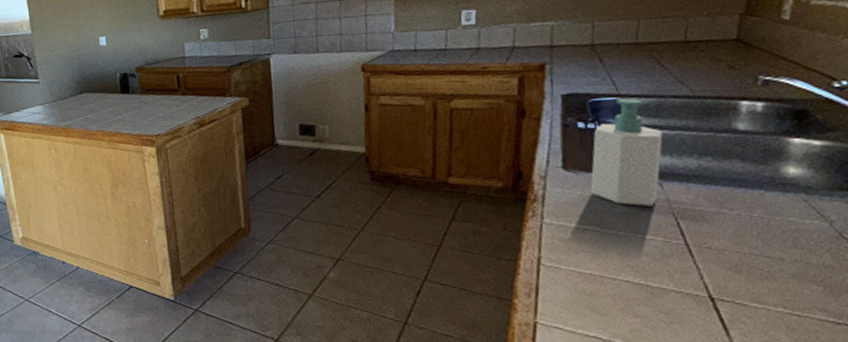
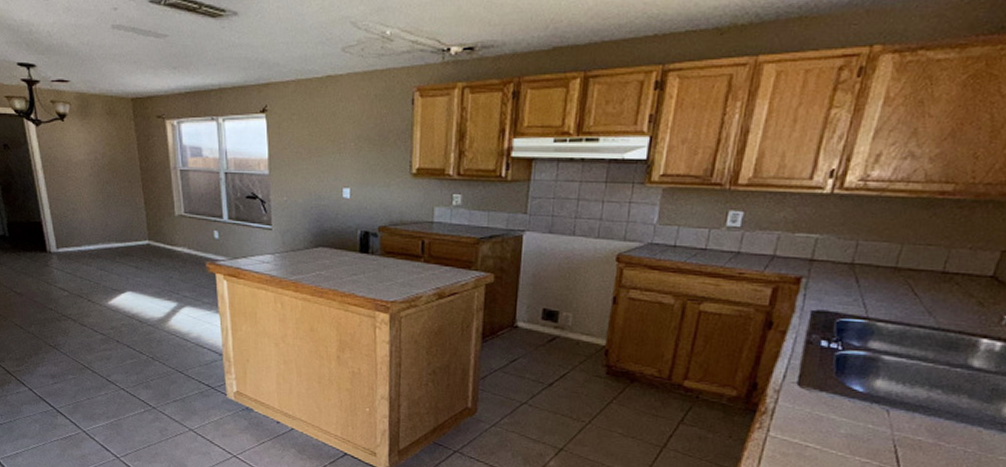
soap bottle: present [590,98,663,206] -> none [820,322,901,431]

